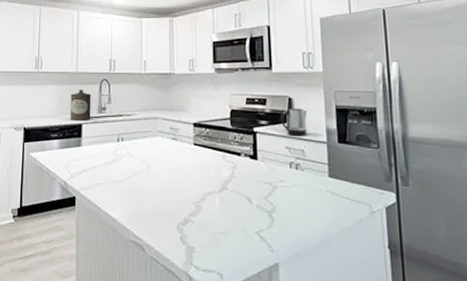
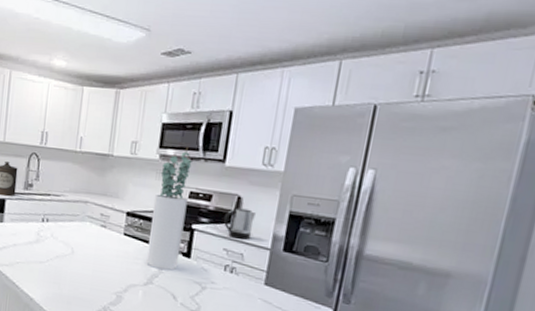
vase: none [216,59,248,174] -> present [146,146,192,271]

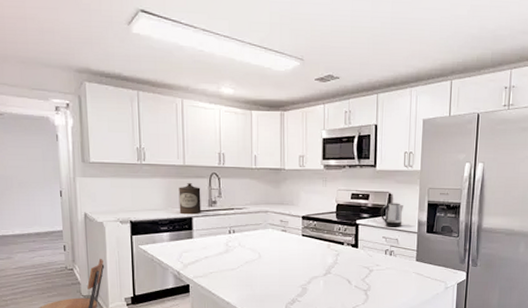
vase: present [146,146,192,271] -> none [323,156,351,260]

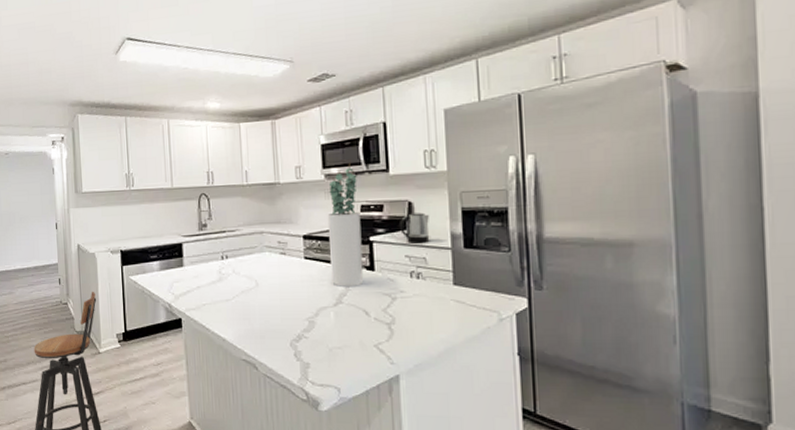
canister: present [178,183,201,215] -> none [167,206,191,241]
vase: none [323,156,351,260] -> present [327,162,364,287]

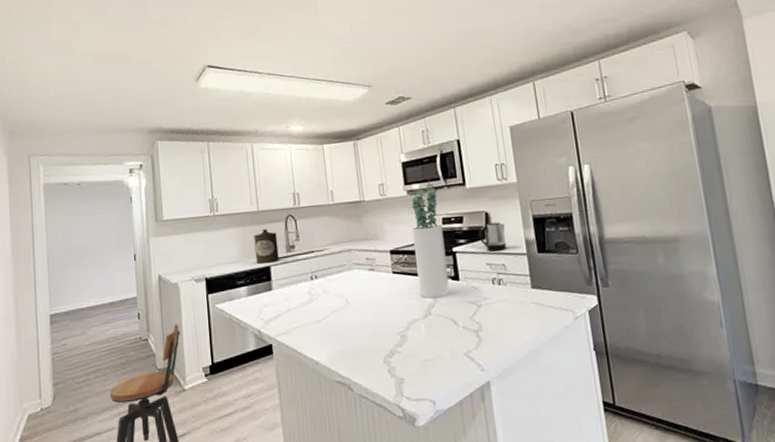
canister: none [167,206,191,241] -> present [254,229,279,265]

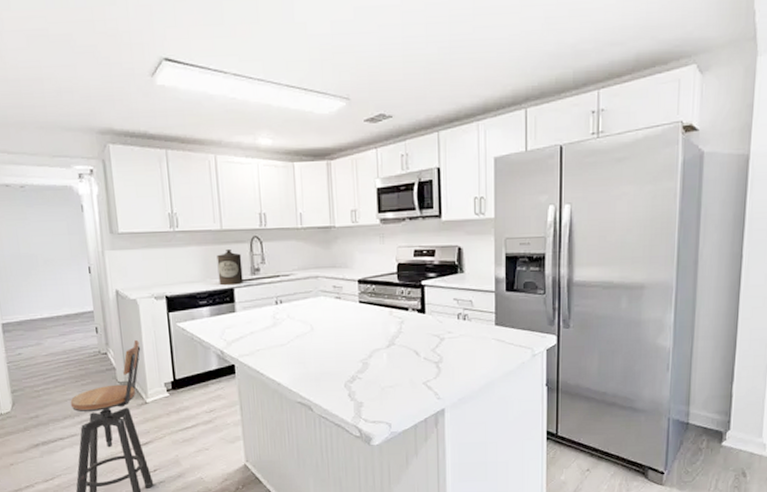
vase: present [411,178,450,299] -> none [382,207,415,329]
kettle: present [479,222,507,252] -> none [450,258,476,287]

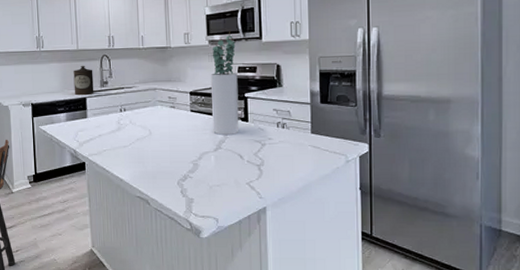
vase: none [382,207,415,329] -> present [210,30,239,135]

